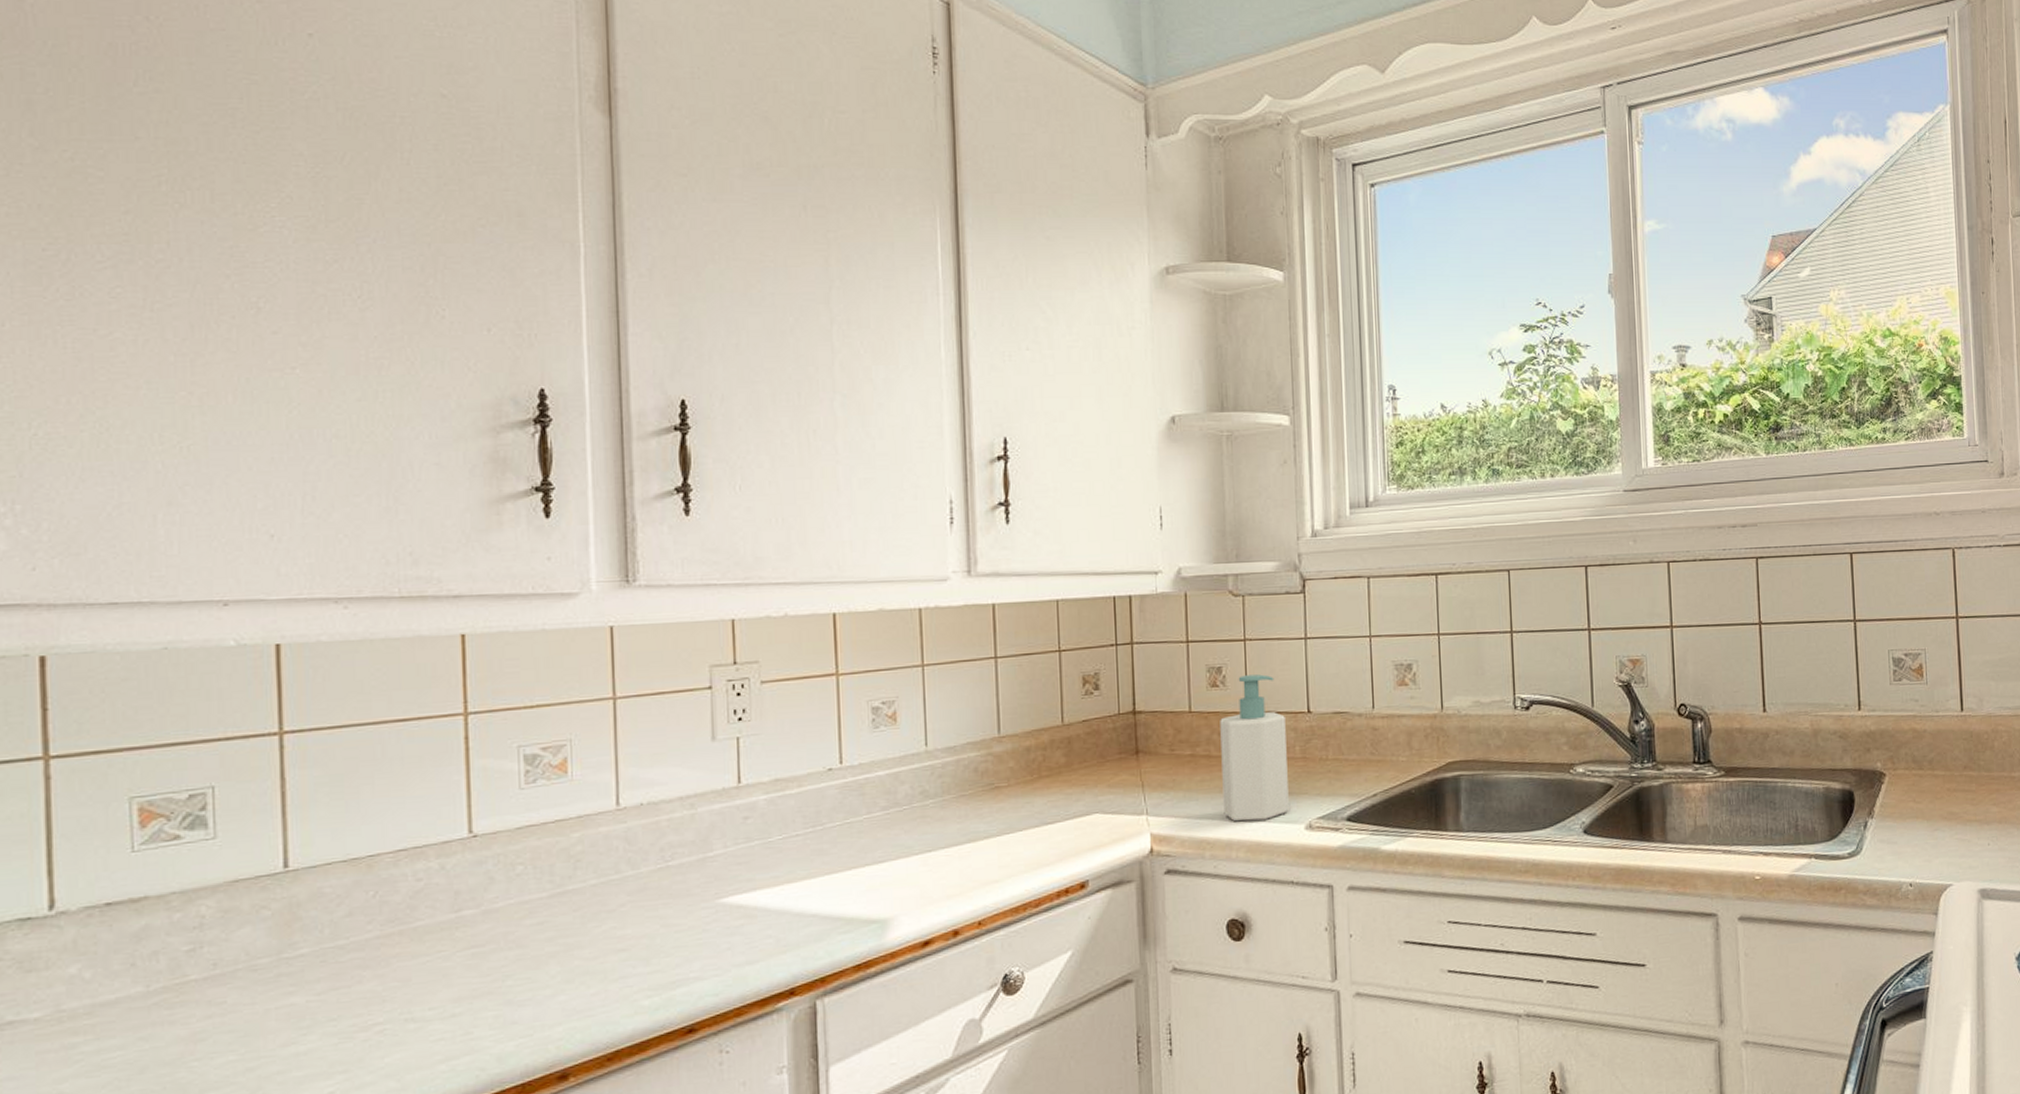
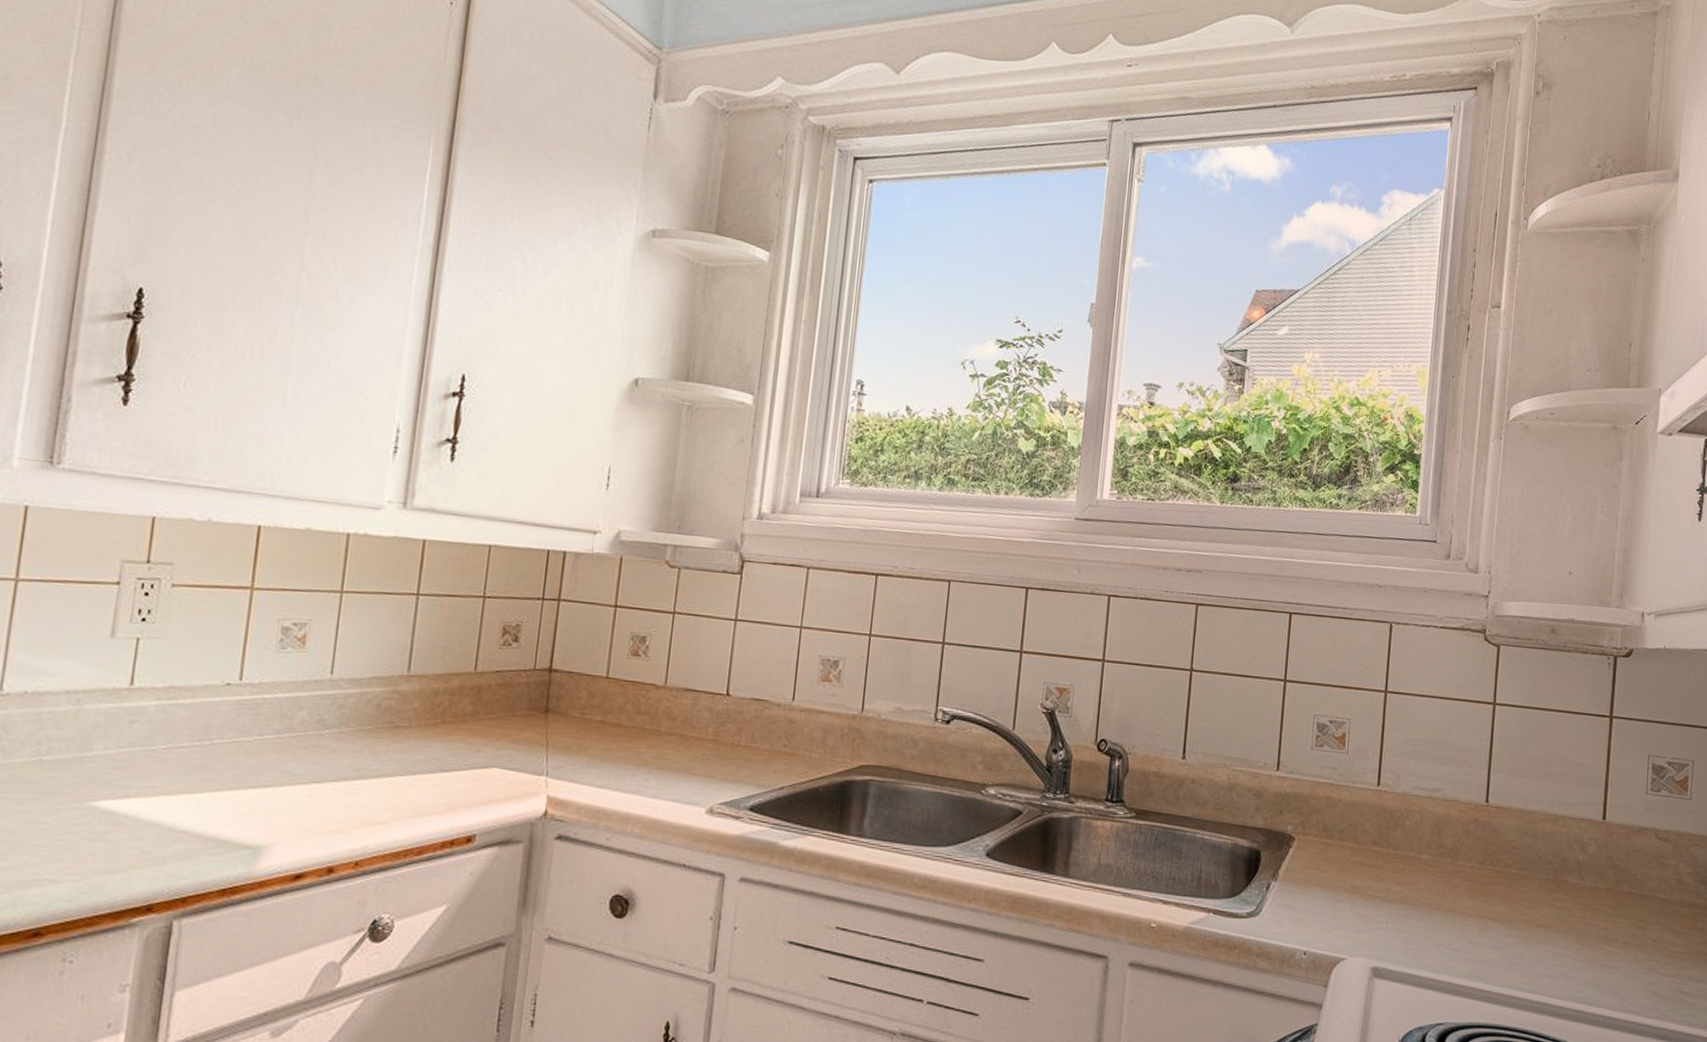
soap bottle: present [1220,674,1289,822] -> none [625,648,703,798]

